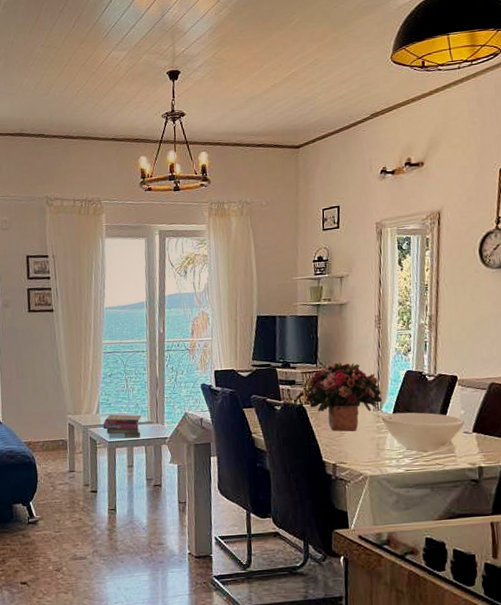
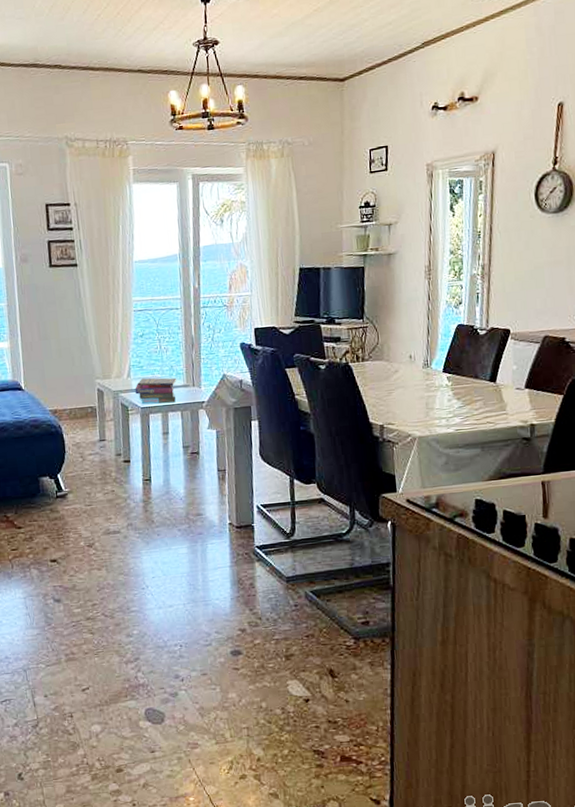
bouquet: present [305,362,383,432] -> none [350,317,433,391]
bowl: present [381,412,464,452] -> none [430,369,517,411]

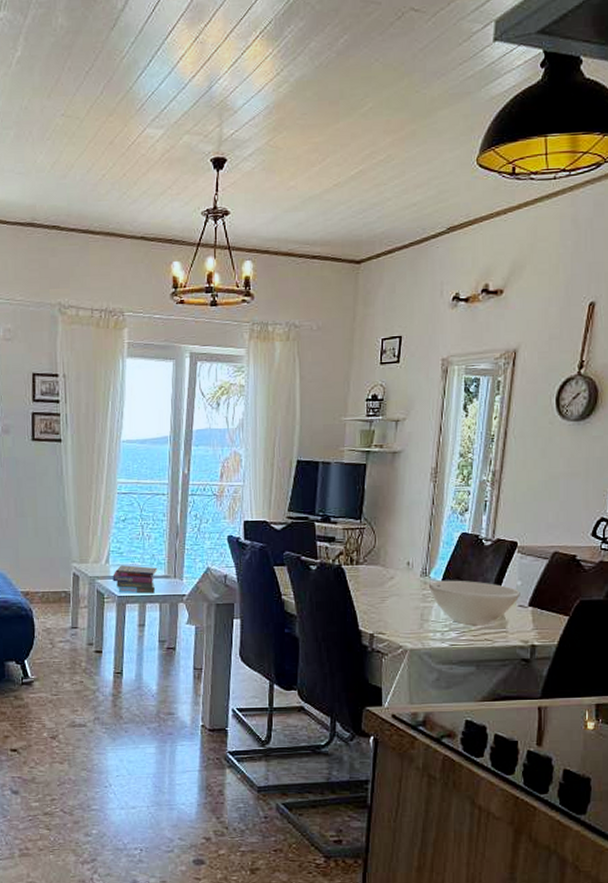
bowl: none [430,369,517,411] -> present [428,580,520,626]

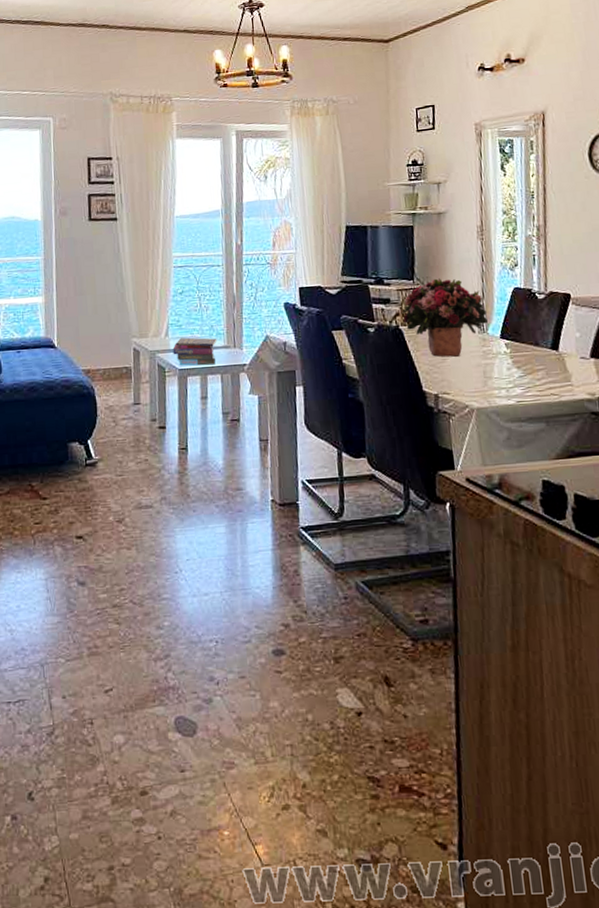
bouquet: none [345,519,432,598] -> present [401,278,489,357]
bowl: present [428,580,520,626] -> none [487,335,581,381]

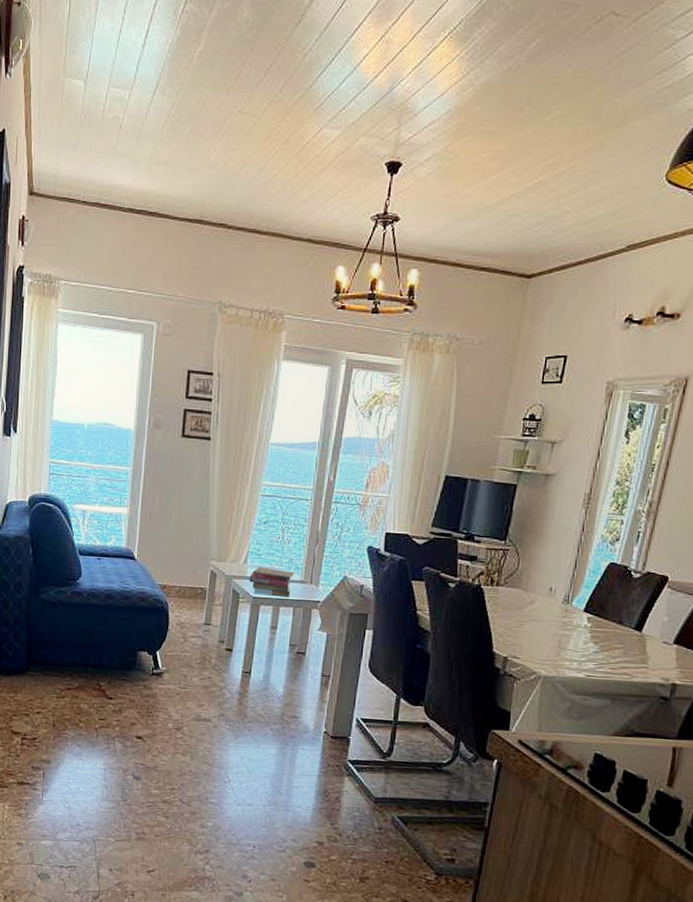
bouquet: present [401,278,489,357] -> none [486,542,576,623]

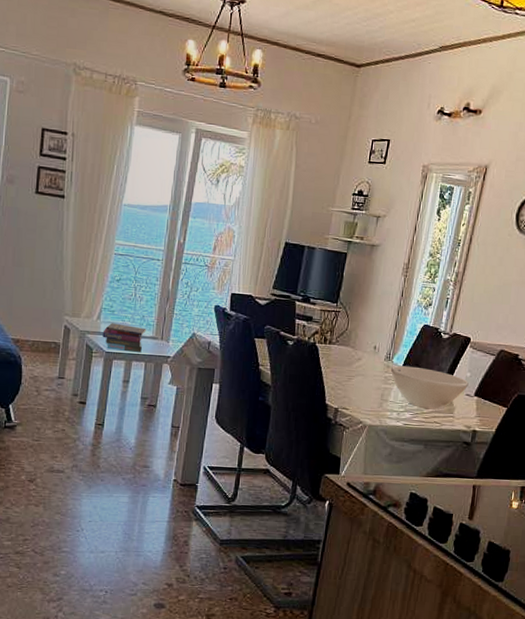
bowl: none [569,609,666,660] -> present [390,365,469,410]

